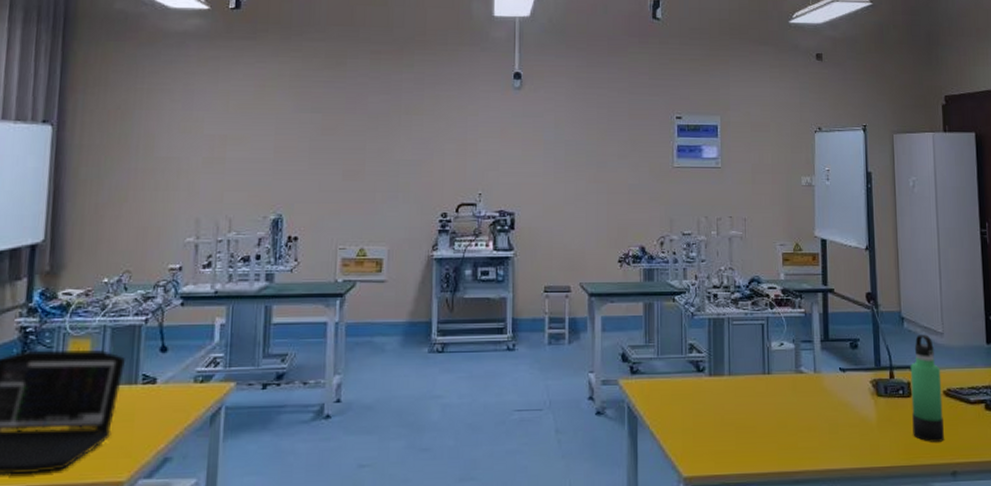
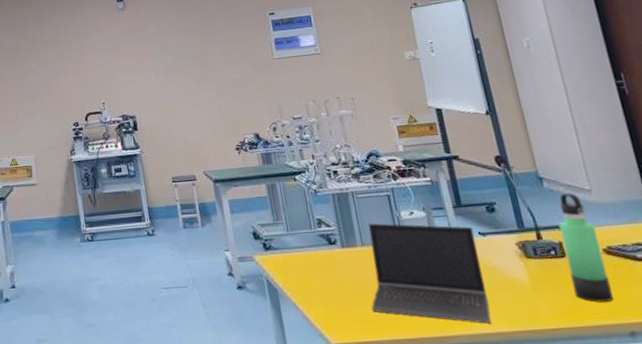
laptop computer: none [729,352,837,460] -> present [368,223,491,324]

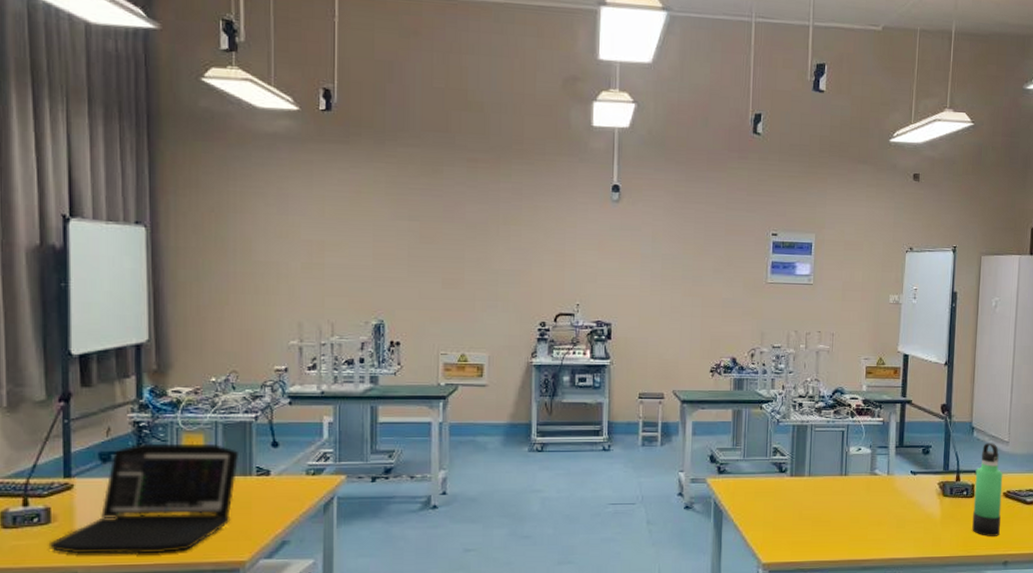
laptop computer: present [368,223,491,324] -> none [805,455,907,550]

